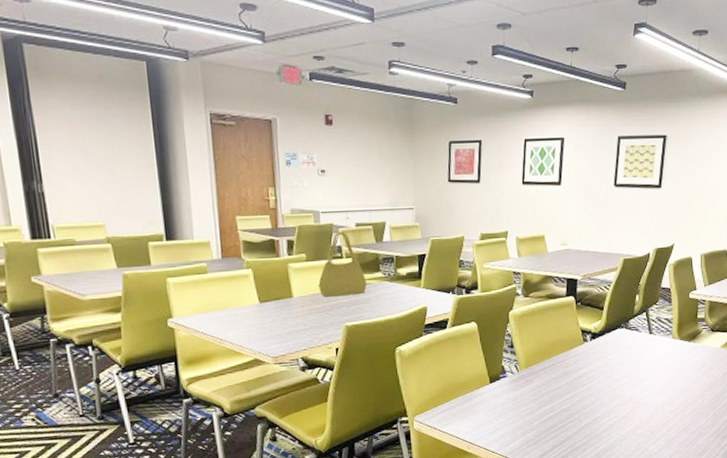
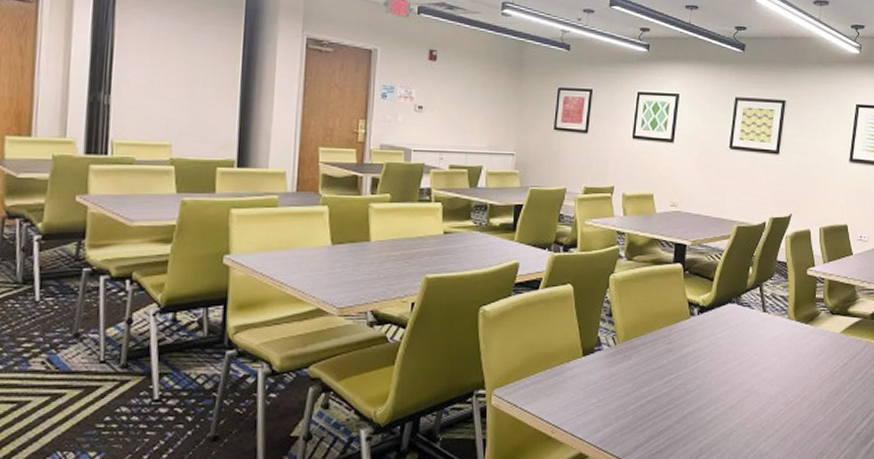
handbag: present [318,231,368,297] -> none [400,173,456,244]

